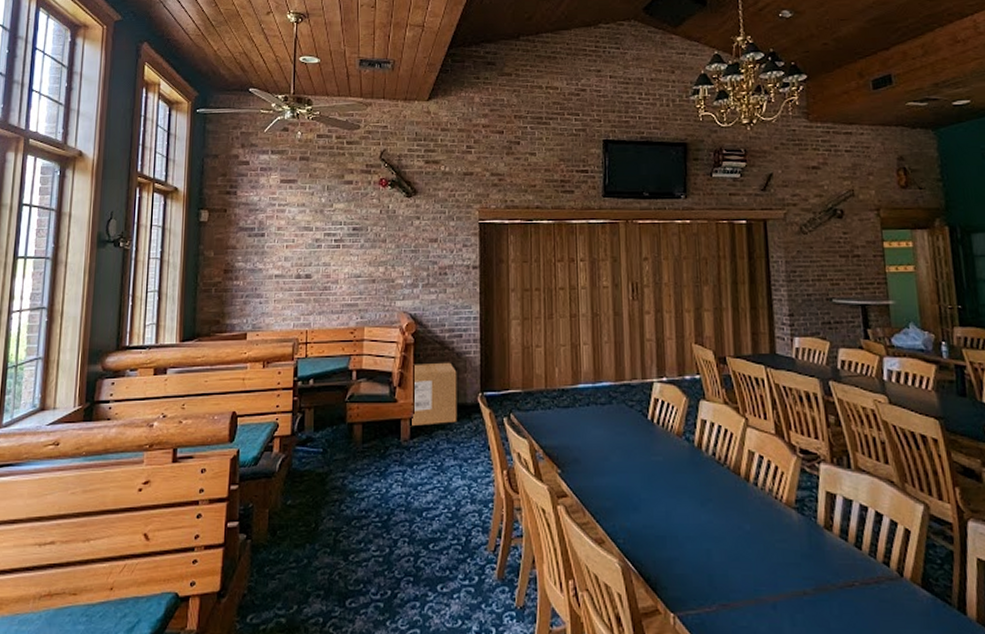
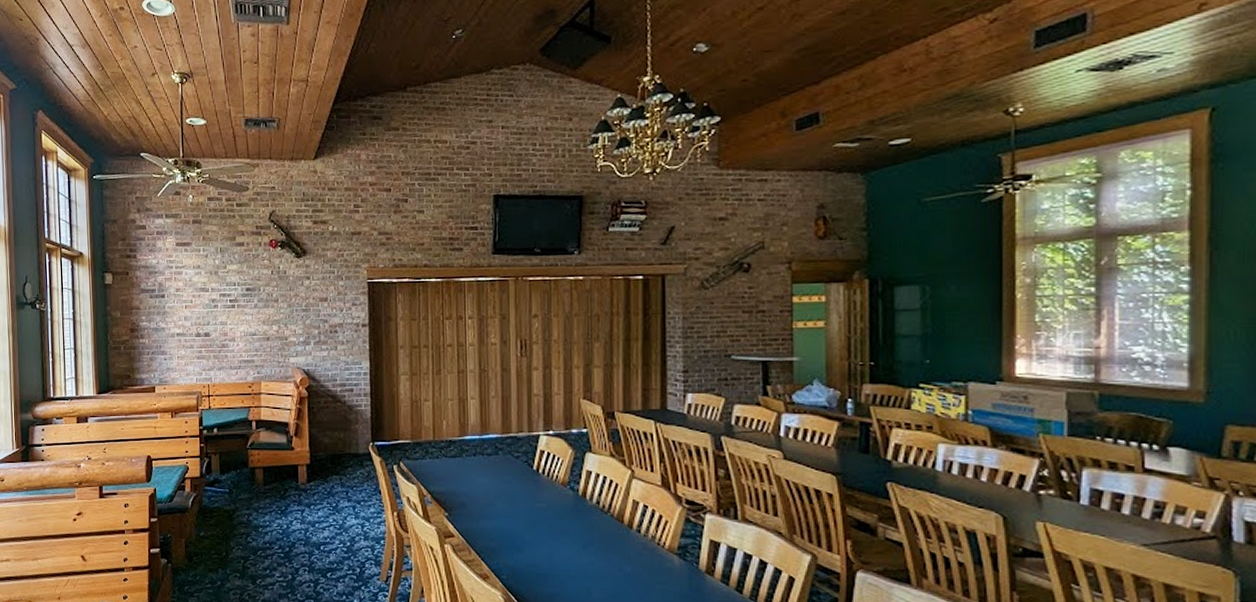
cardboard box: present [409,362,457,427] -> none [306,414,350,472]

